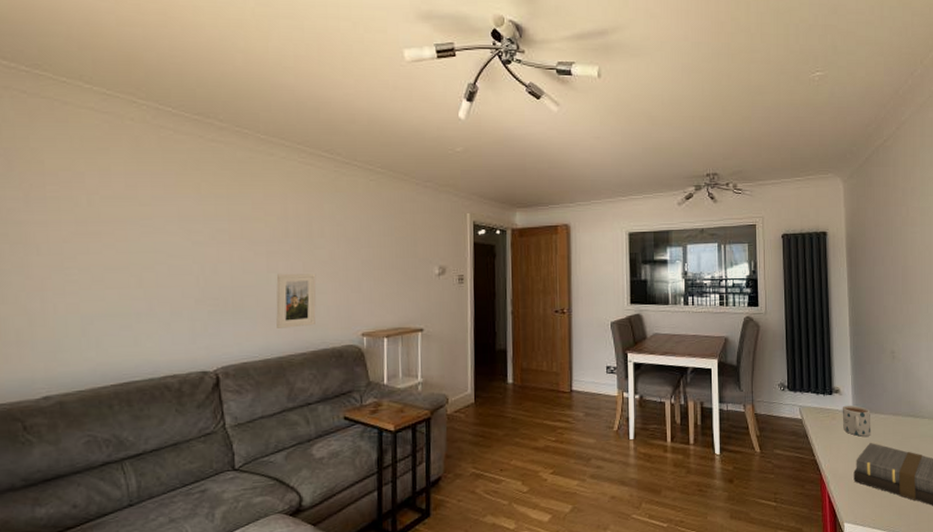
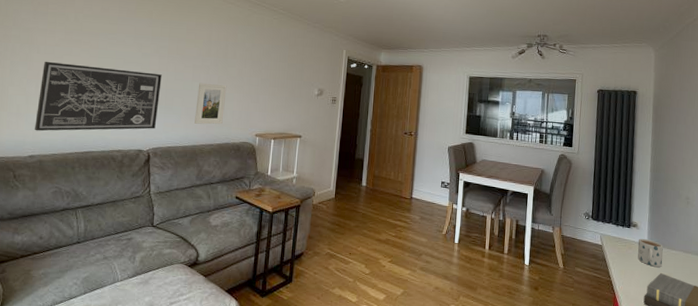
wall art: none [46,264,225,363] -> present [35,61,162,131]

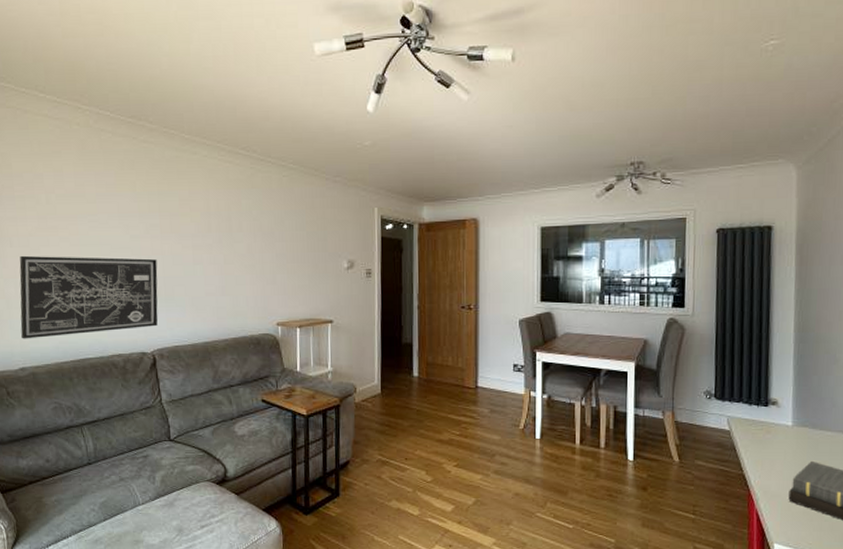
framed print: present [195,82,227,125] -> none [201,265,236,316]
mug: present [637,238,664,267] -> none [778,418,815,454]

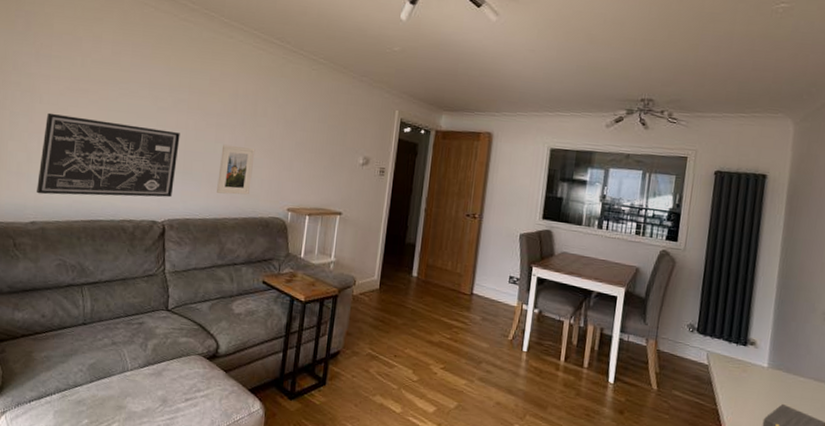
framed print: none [201,265,236,316] -> present [217,144,255,195]

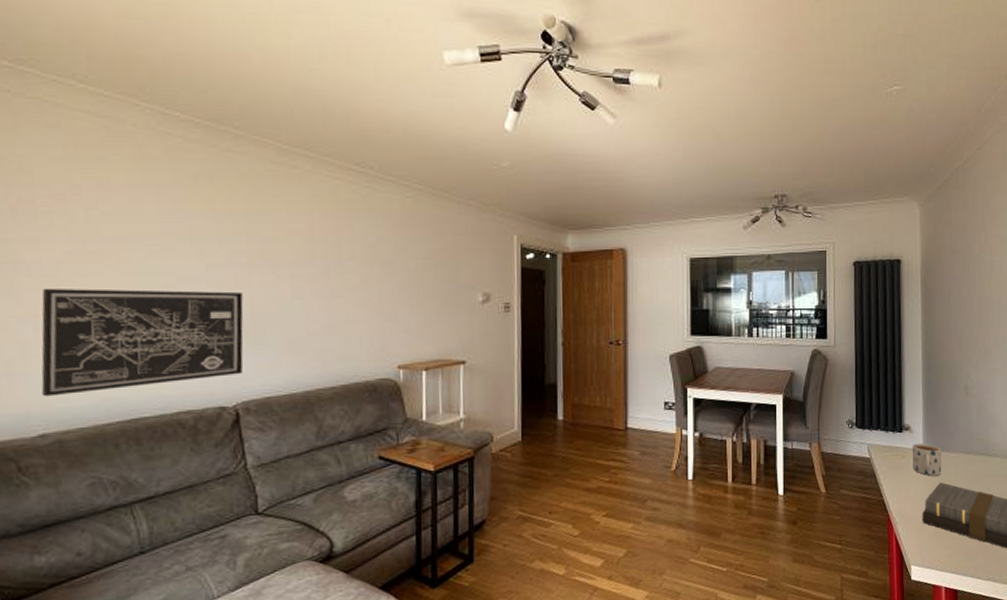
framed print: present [217,144,255,195] -> none [302,299,347,360]
mug: none [753,359,788,397] -> present [912,443,942,476]

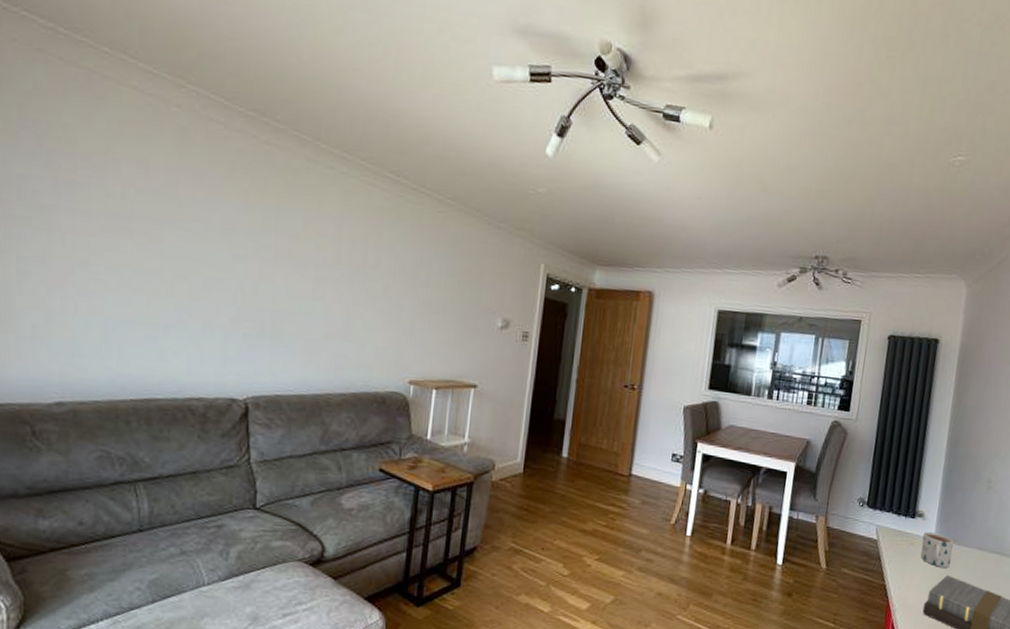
wall art: present [41,288,244,397] -> none [63,258,265,369]

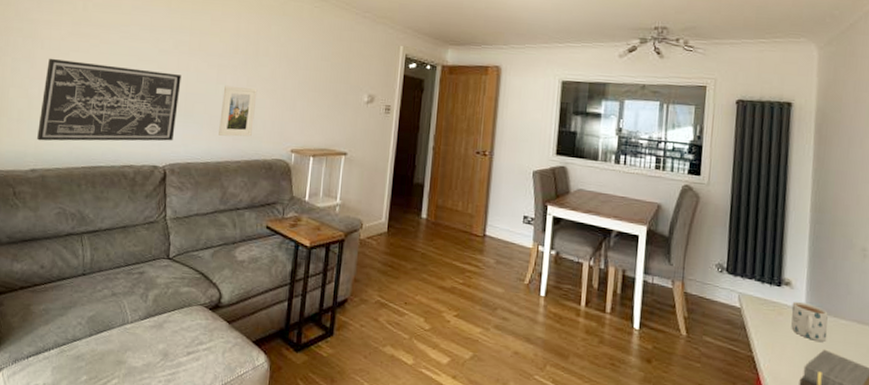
wall art: none [63,258,265,369] -> present [37,58,181,142]
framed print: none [317,302,366,365] -> present [219,85,258,137]

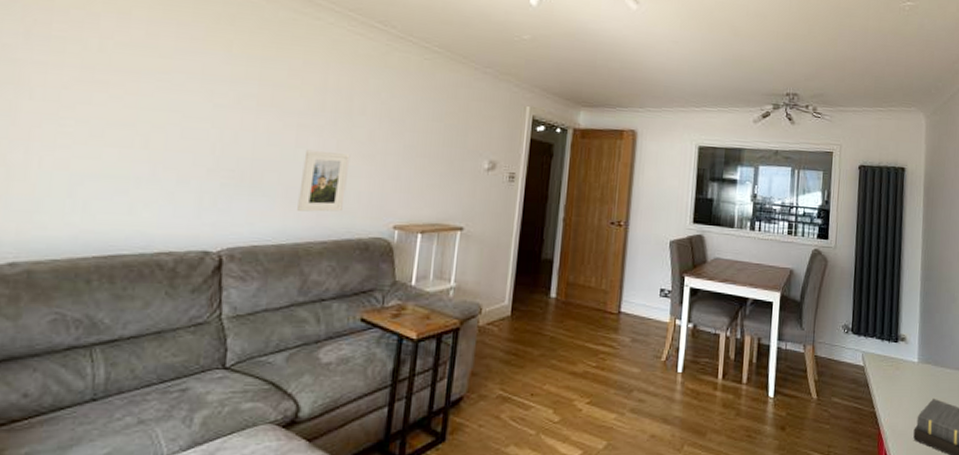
wall art: present [37,58,181,142] -> none [20,112,246,224]
mug: present [791,301,828,342] -> none [906,355,937,391]

